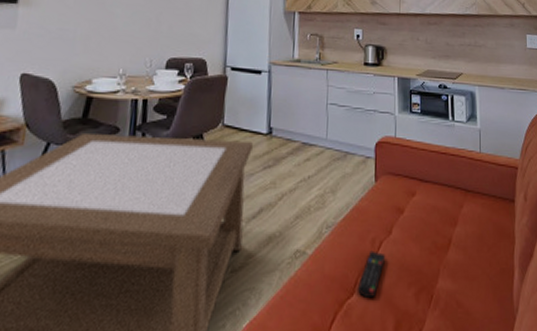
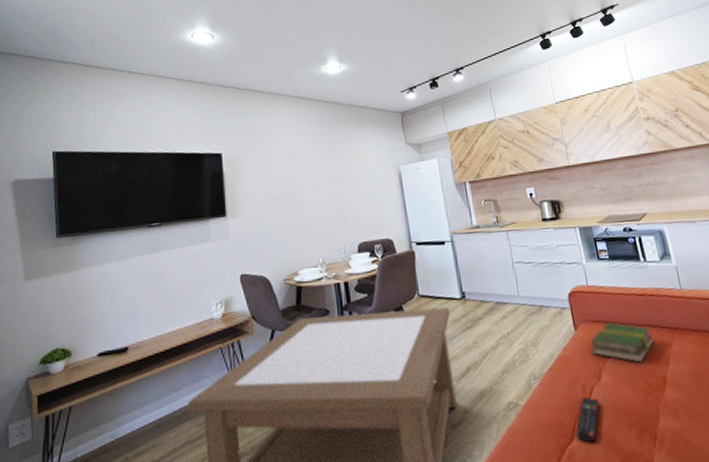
book: none [388,177,447,223] -> present [591,322,654,364]

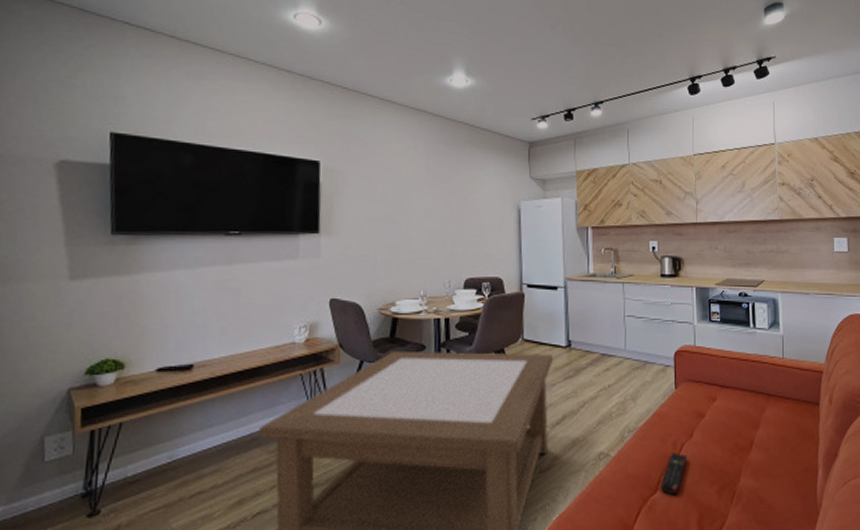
book: present [591,322,654,364] -> none [688,384,748,426]

